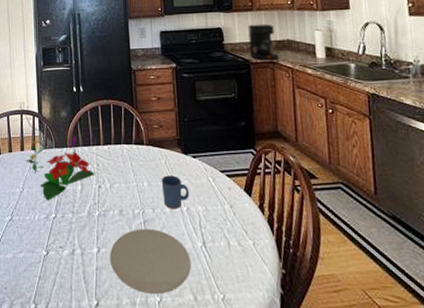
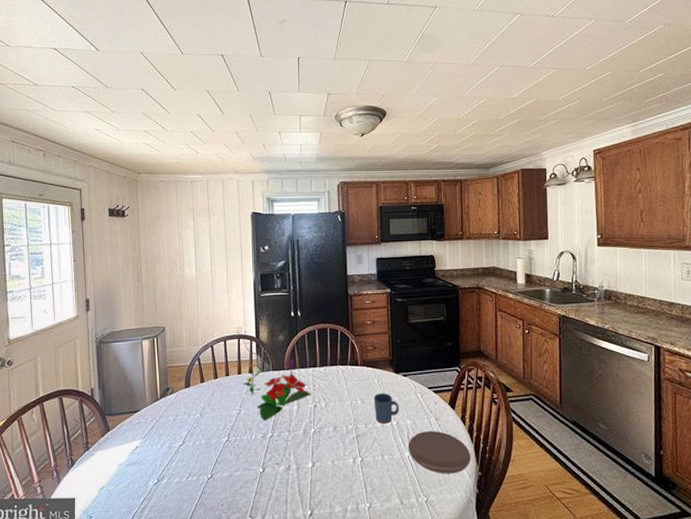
plate: present [109,229,192,295] -> none [323,443,399,502]
plate: none [200,219,273,270] -> present [408,431,471,474]
coffee maker: present [248,24,279,60] -> none [458,252,485,285]

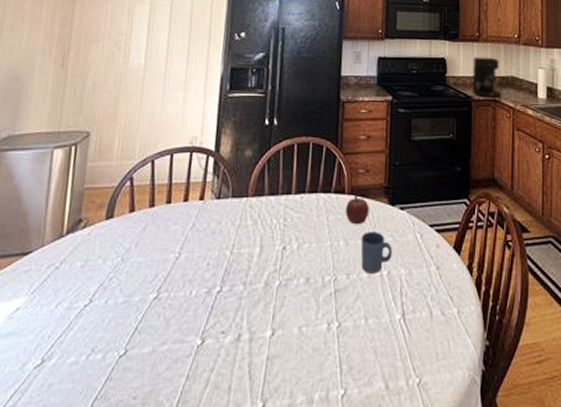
flower arrangement: present [243,359,311,421] -> none [189,182,280,269]
fruit: none [360,366,379,387] -> present [346,195,370,223]
plate: present [408,431,471,474] -> none [399,284,478,344]
coffee maker: none [458,252,485,285] -> present [472,57,502,97]

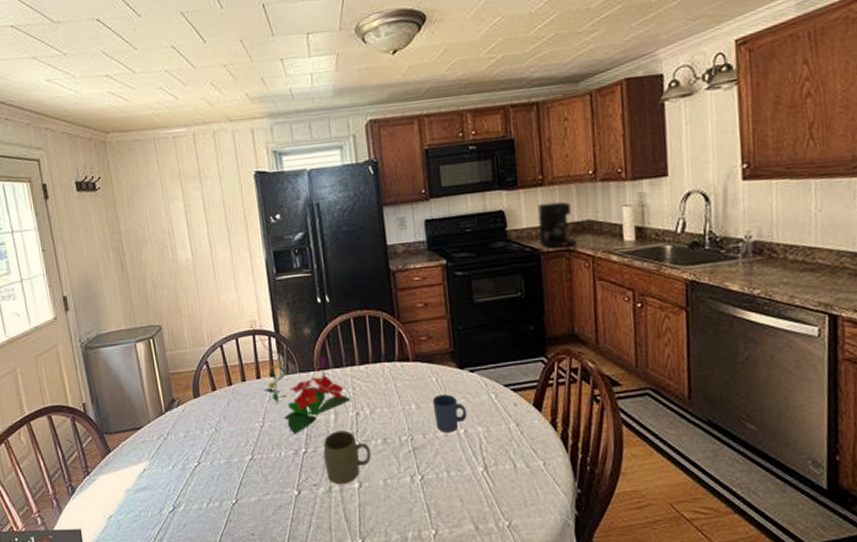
flower arrangement: none [189,182,280,269] -> present [264,356,351,434]
mug: none [238,267,291,332] -> present [323,430,372,485]
fruit: present [346,195,370,223] -> none [412,362,438,388]

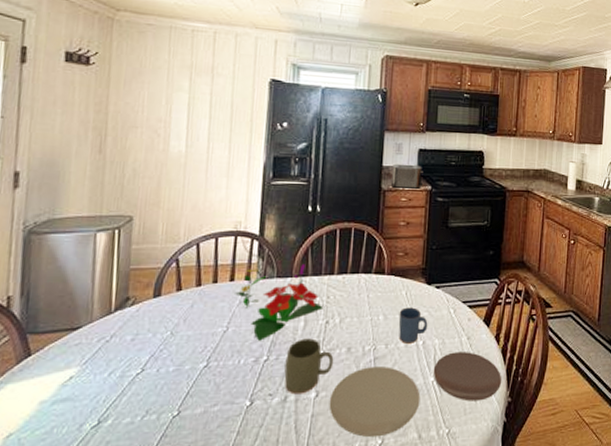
plate: none [373,457,472,528] -> present [329,367,421,438]
toaster: none [398,238,436,268] -> present [391,163,423,189]
plate: none [481,439,567,493] -> present [433,352,502,401]
coffee maker: present [538,201,577,248] -> none [507,150,535,188]

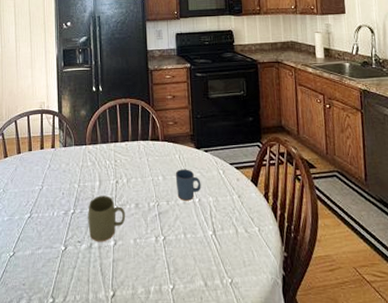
flower arrangement: present [235,263,324,341] -> none [45,134,113,197]
plate: present [329,367,421,438] -> none [125,221,203,283]
toaster: present [391,163,423,189] -> none [156,46,182,69]
plate: present [433,352,502,401] -> none [210,209,276,254]

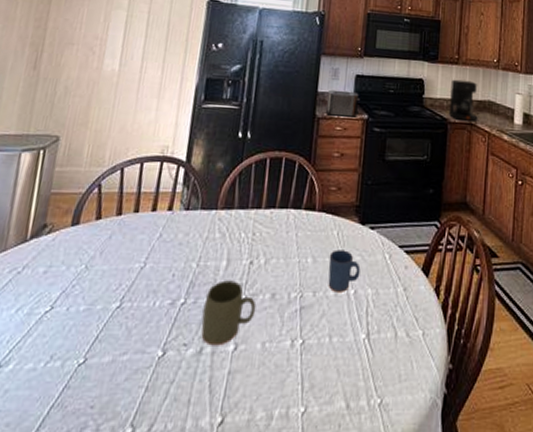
toaster: none [156,46,182,69] -> present [326,89,360,117]
coffee maker: none [256,26,284,60] -> present [448,79,478,121]

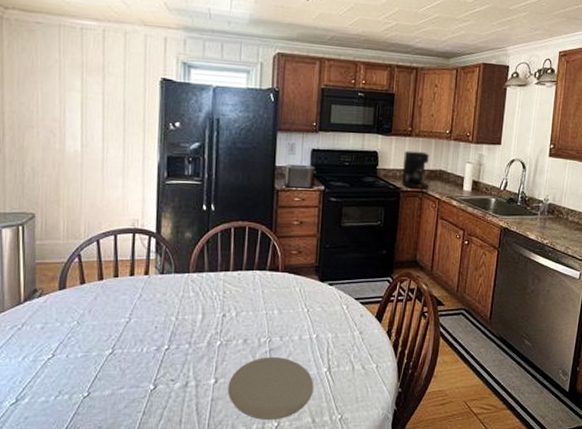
mug: present [201,280,256,346] -> none [185,330,231,380]
plate: none [248,318,350,404] -> present [227,357,314,421]
mug: present [328,249,361,292] -> none [293,303,321,337]

